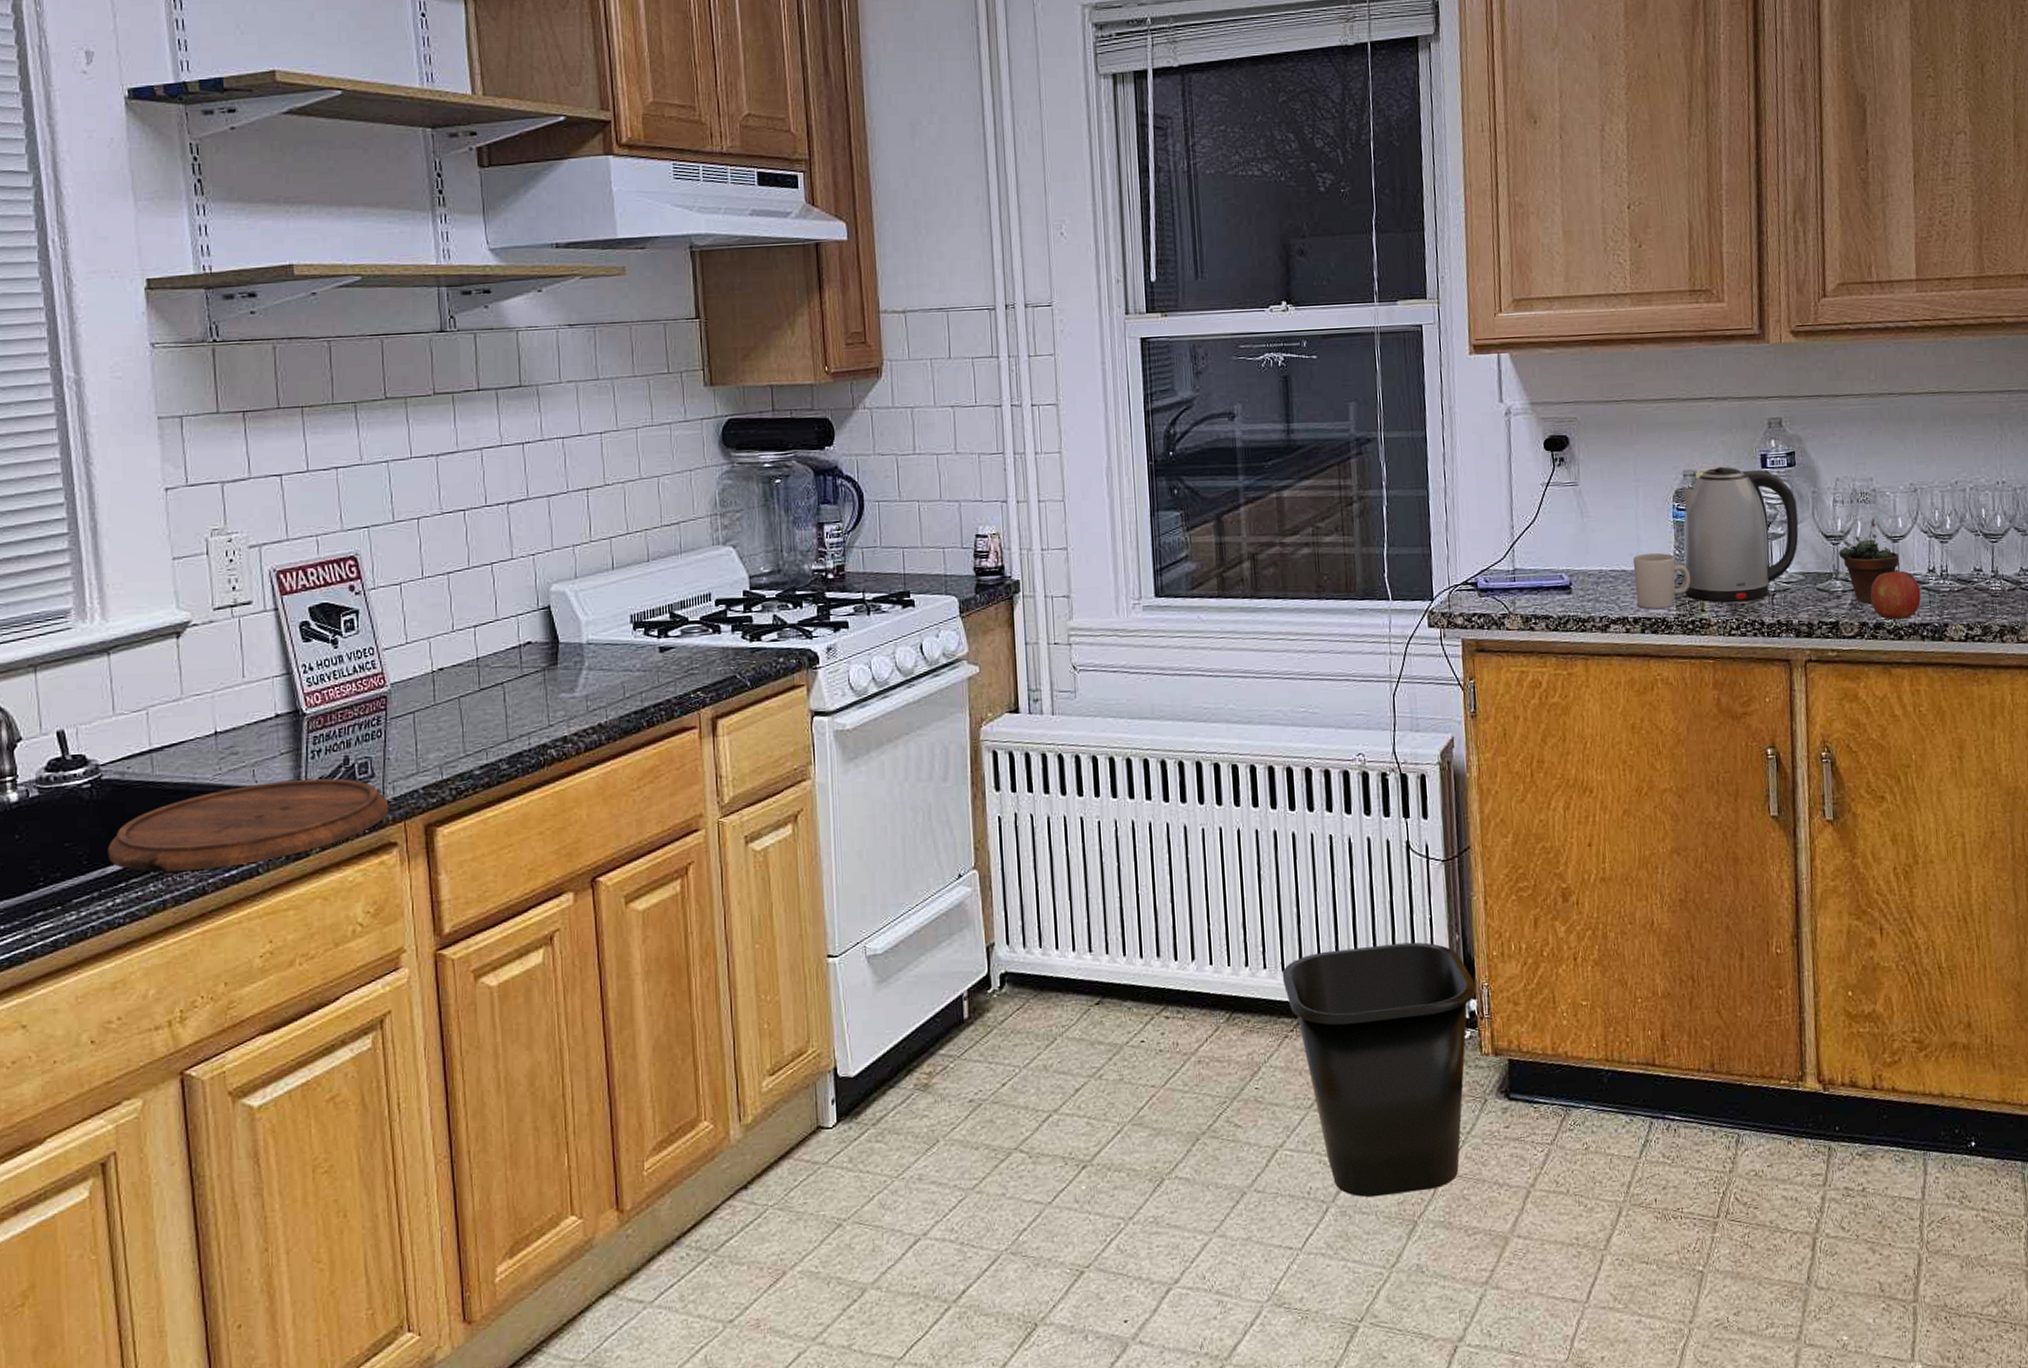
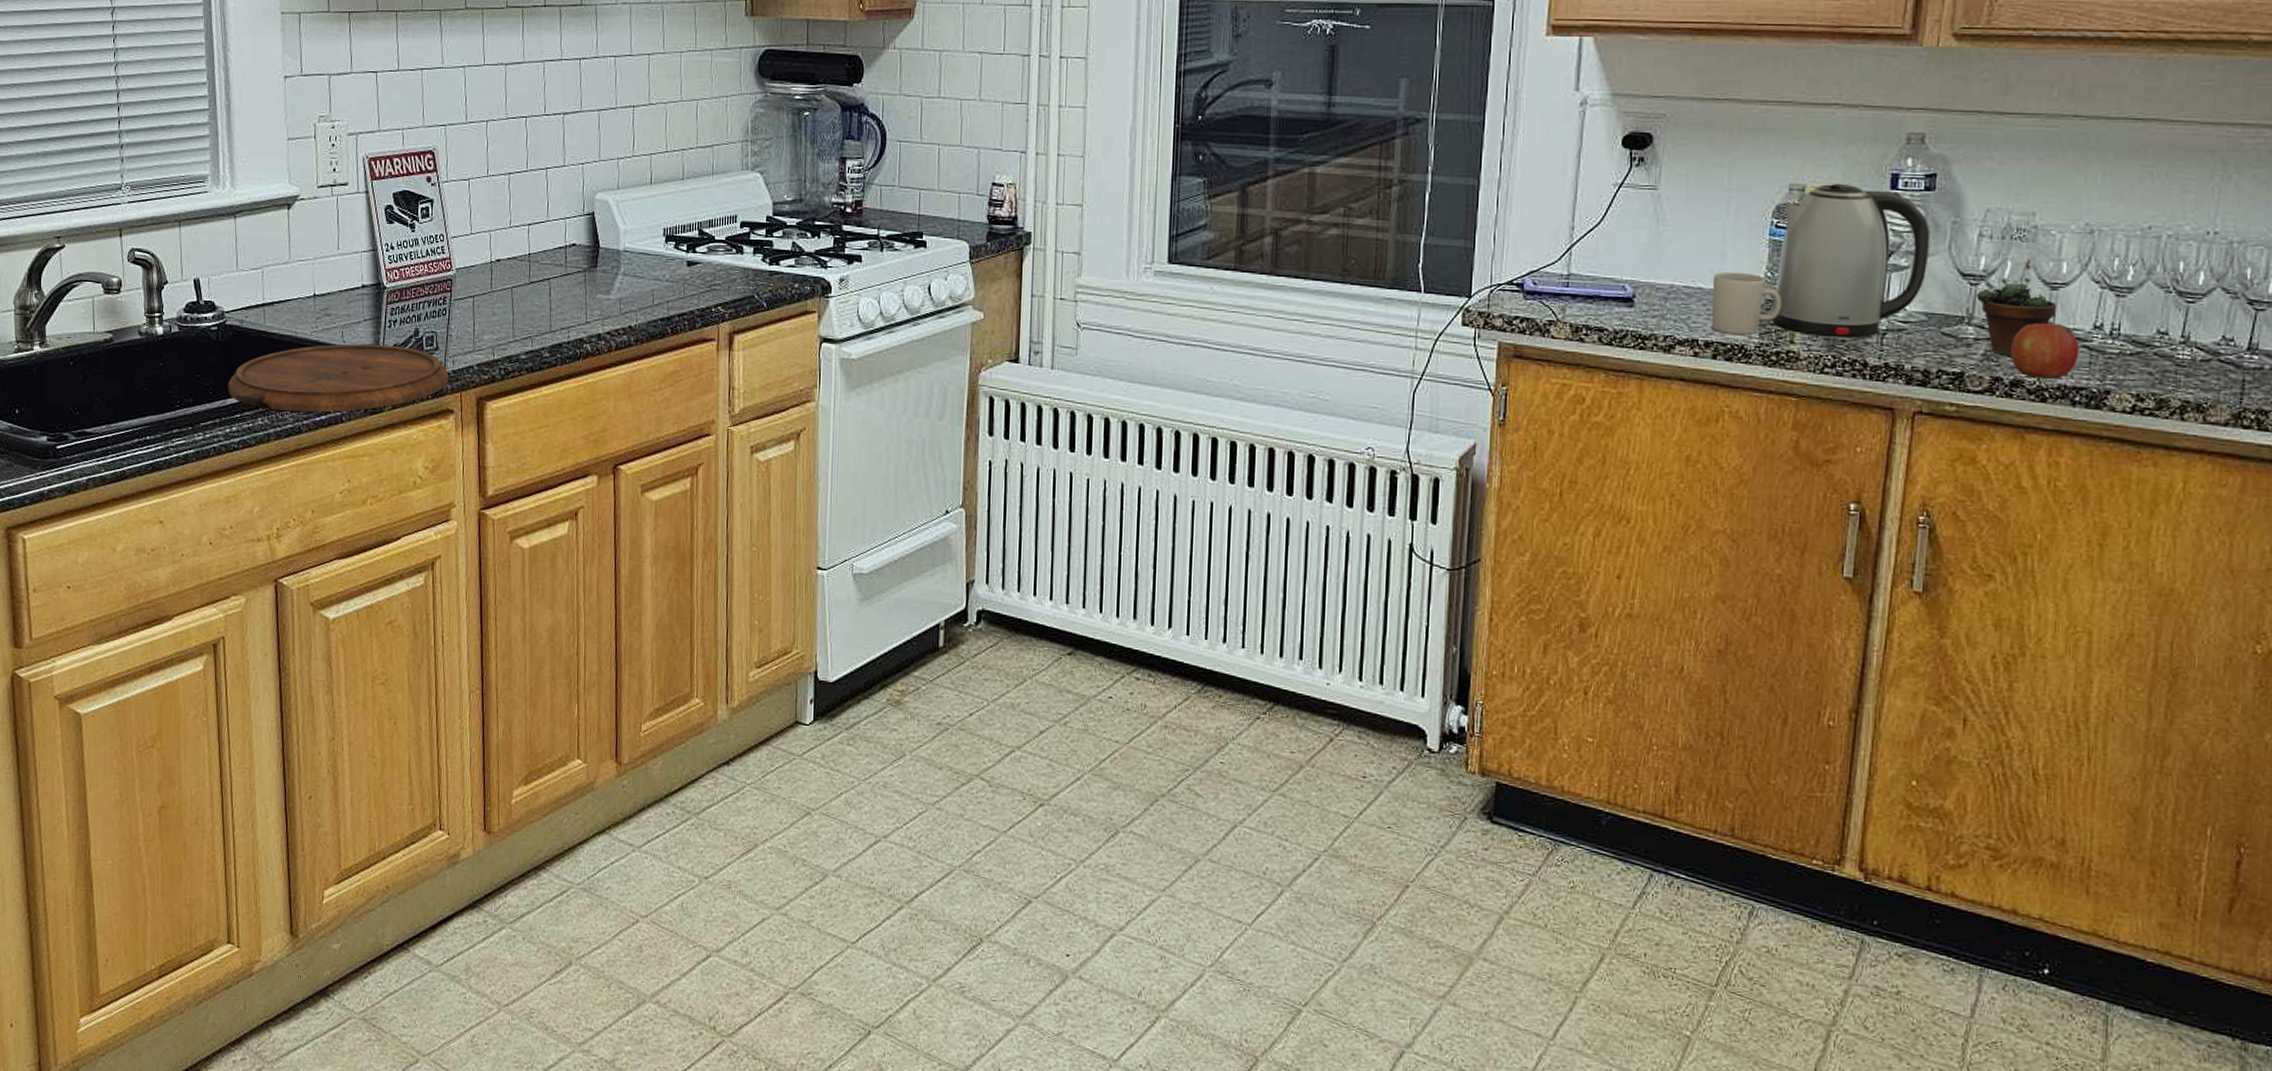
waste bin: present [1282,942,1476,1198] -> none [1260,641,1468,895]

